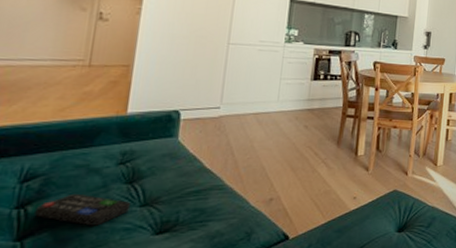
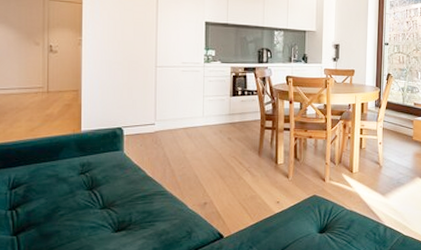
remote control: present [34,193,131,226] -> none [23,198,94,225]

